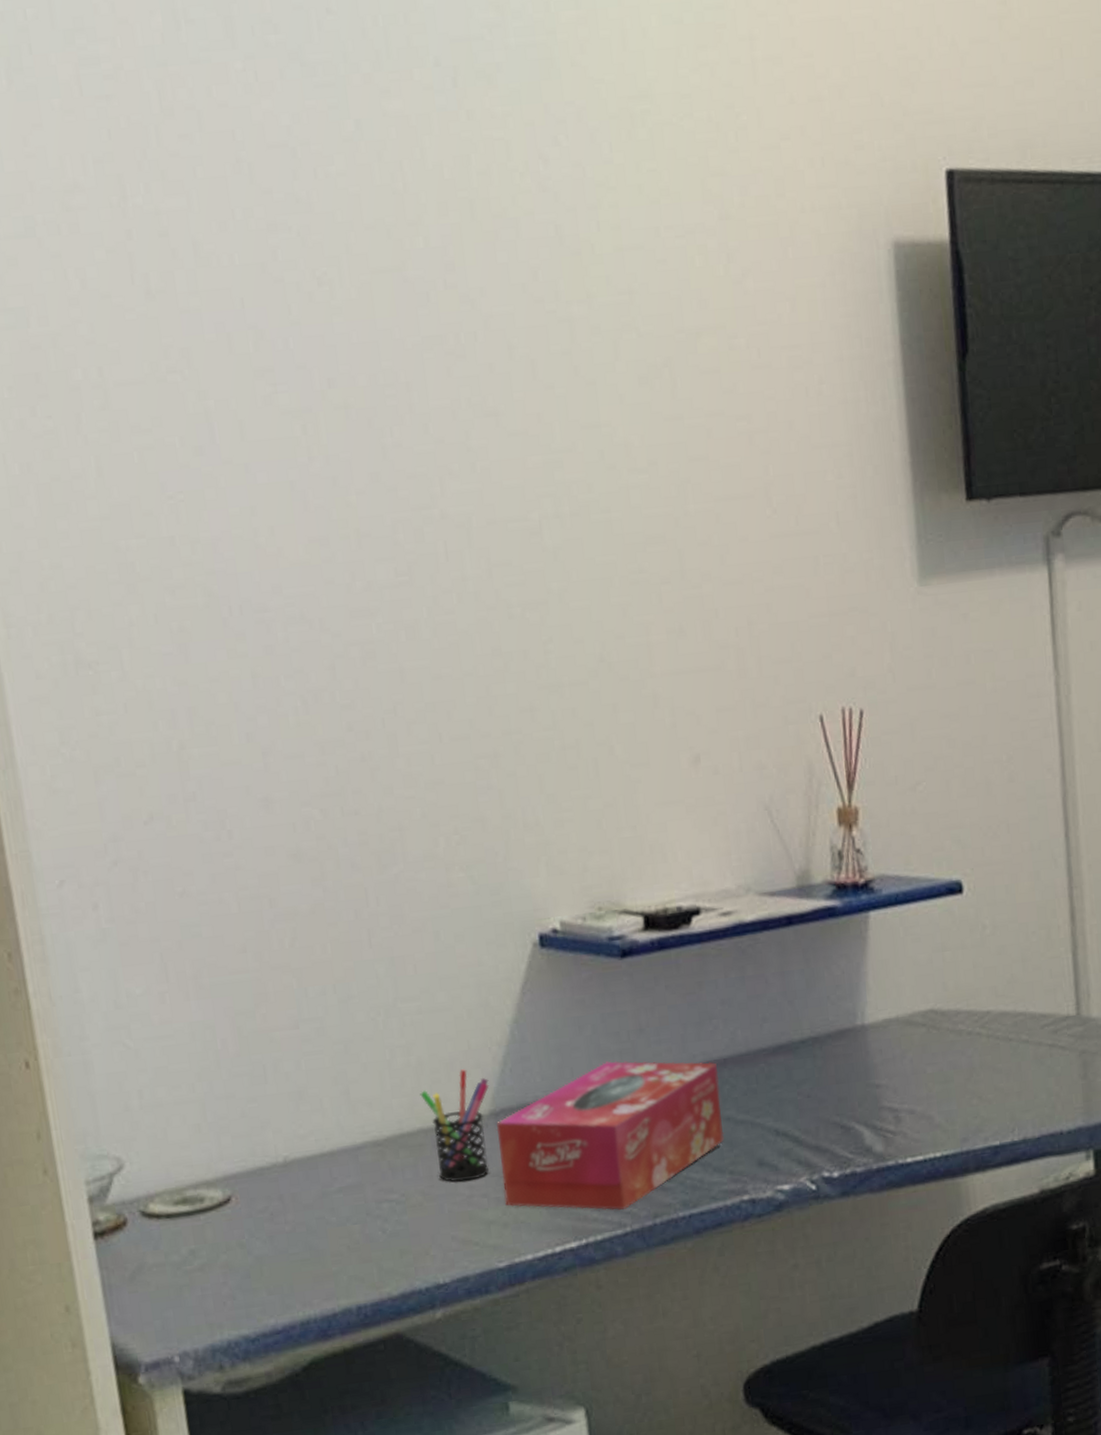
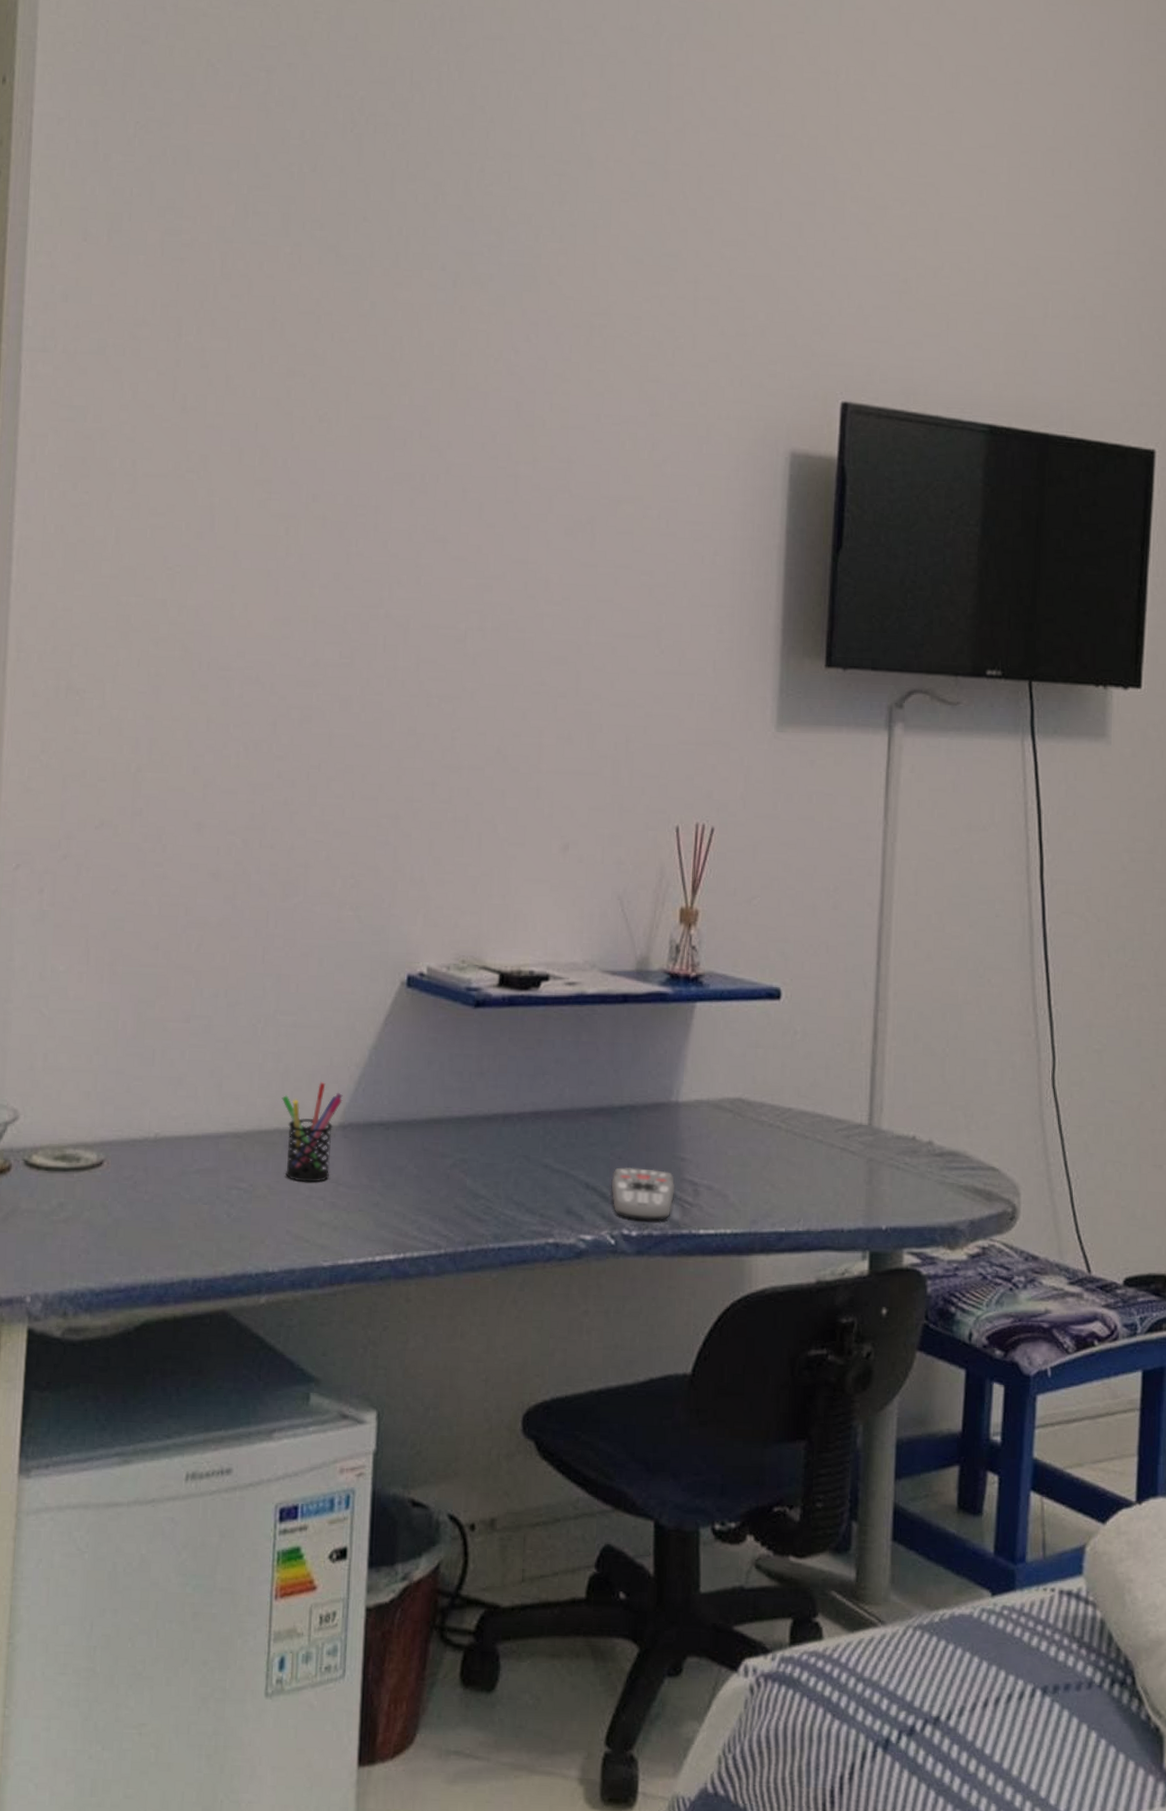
tissue box: present [496,1061,724,1211] -> none [338,1096,544,1232]
remote control: none [803,1101,875,1160] -> present [611,1167,676,1221]

